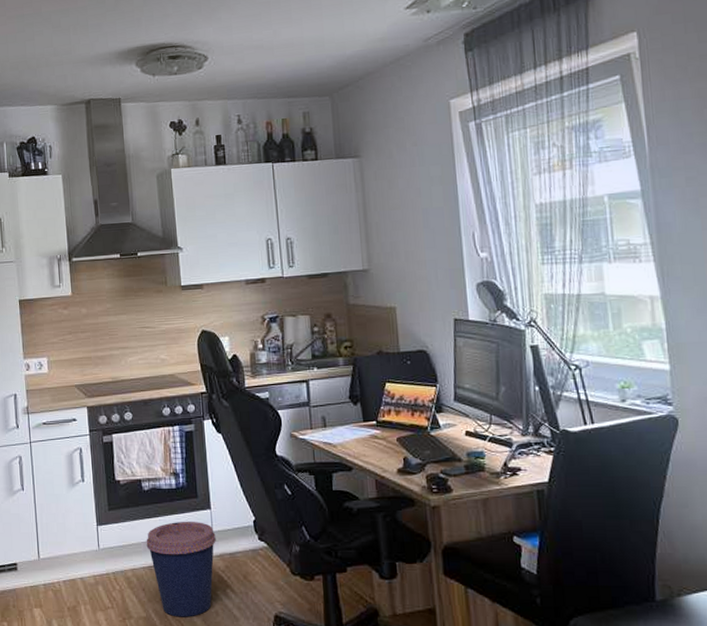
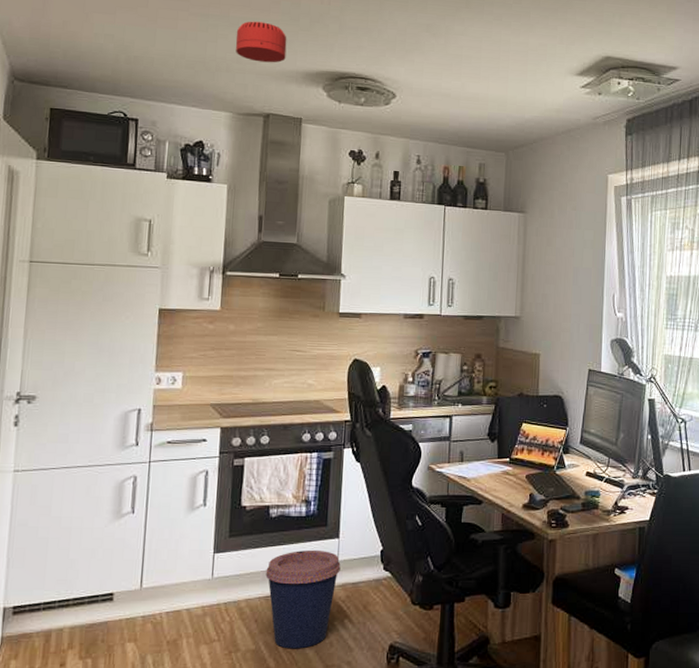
smoke detector: none [49,10,98,51] -> present [235,21,287,63]

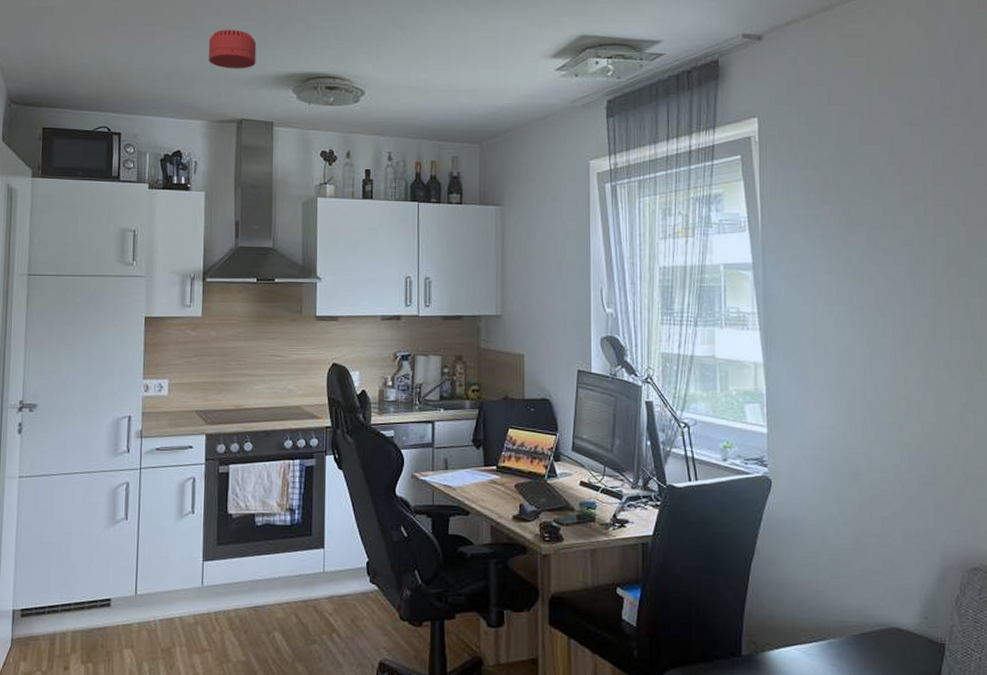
coffee cup: present [265,549,341,649] -> none [253,559,327,663]

